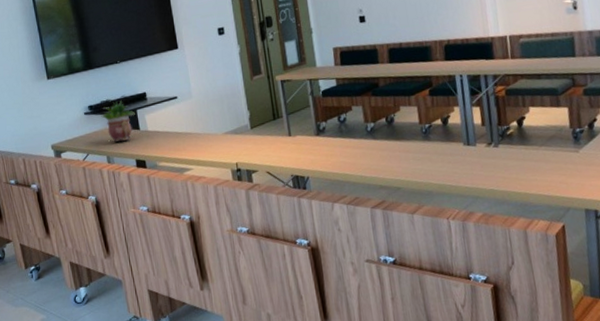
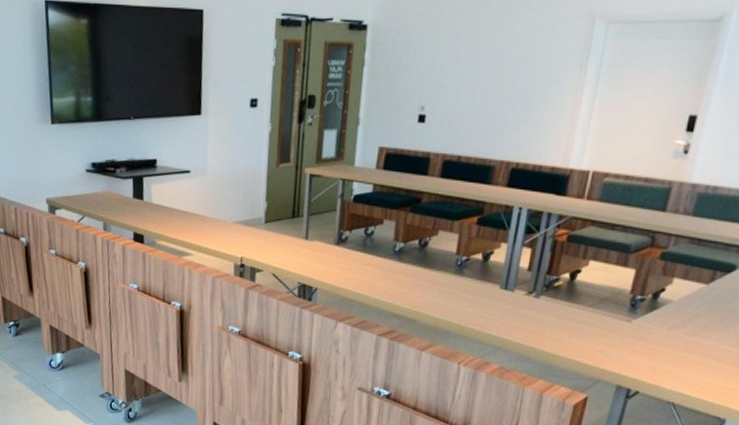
potted plant: present [101,99,135,142] -> none [103,162,141,209]

